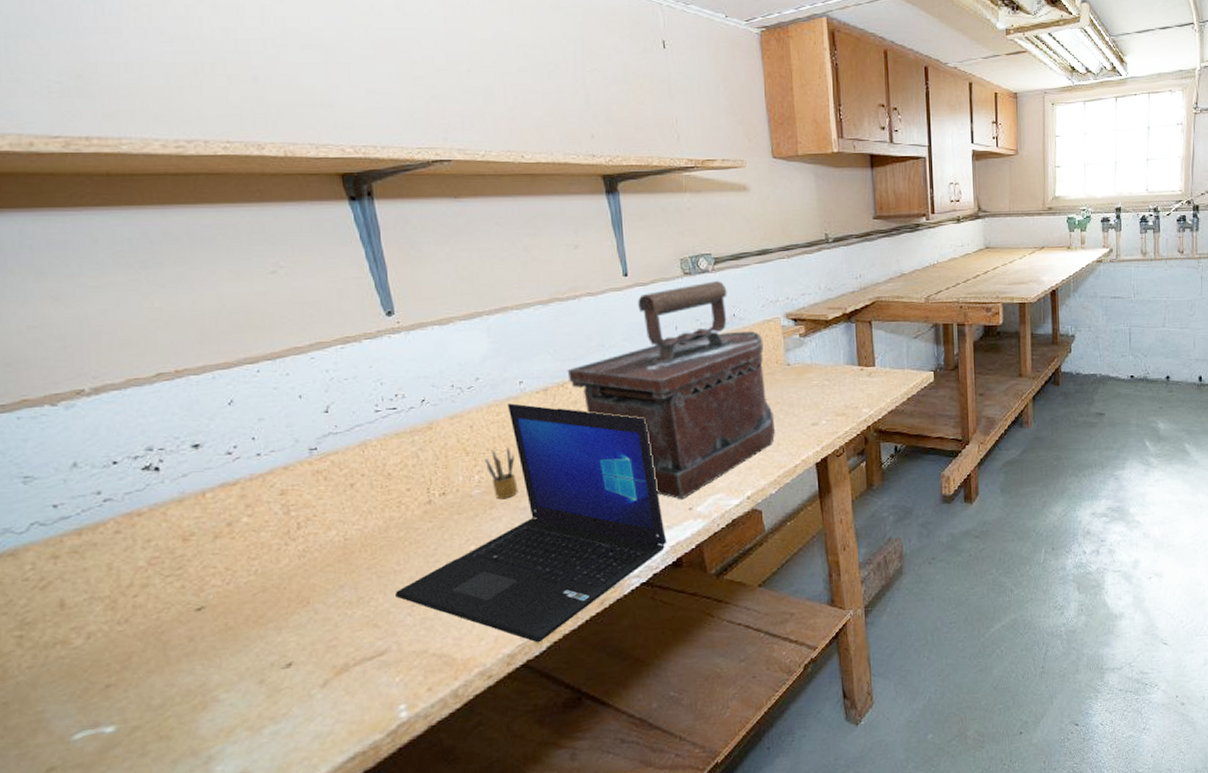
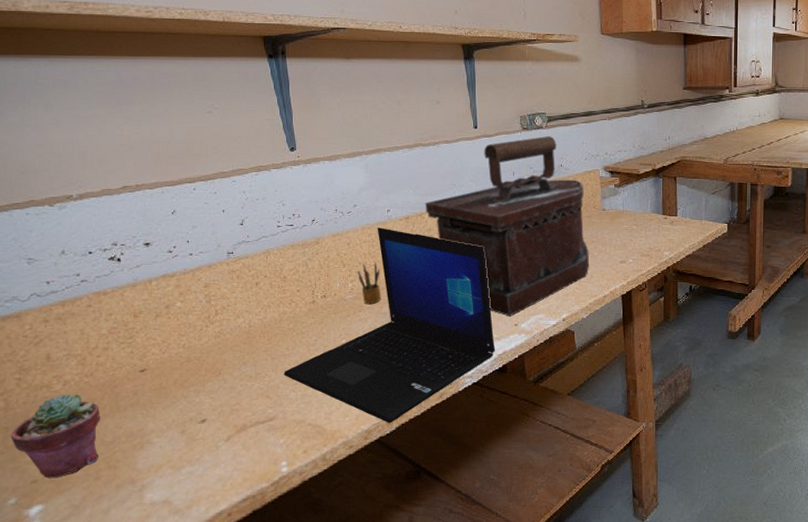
potted succulent: none [12,648,144,763] -> present [11,394,101,478]

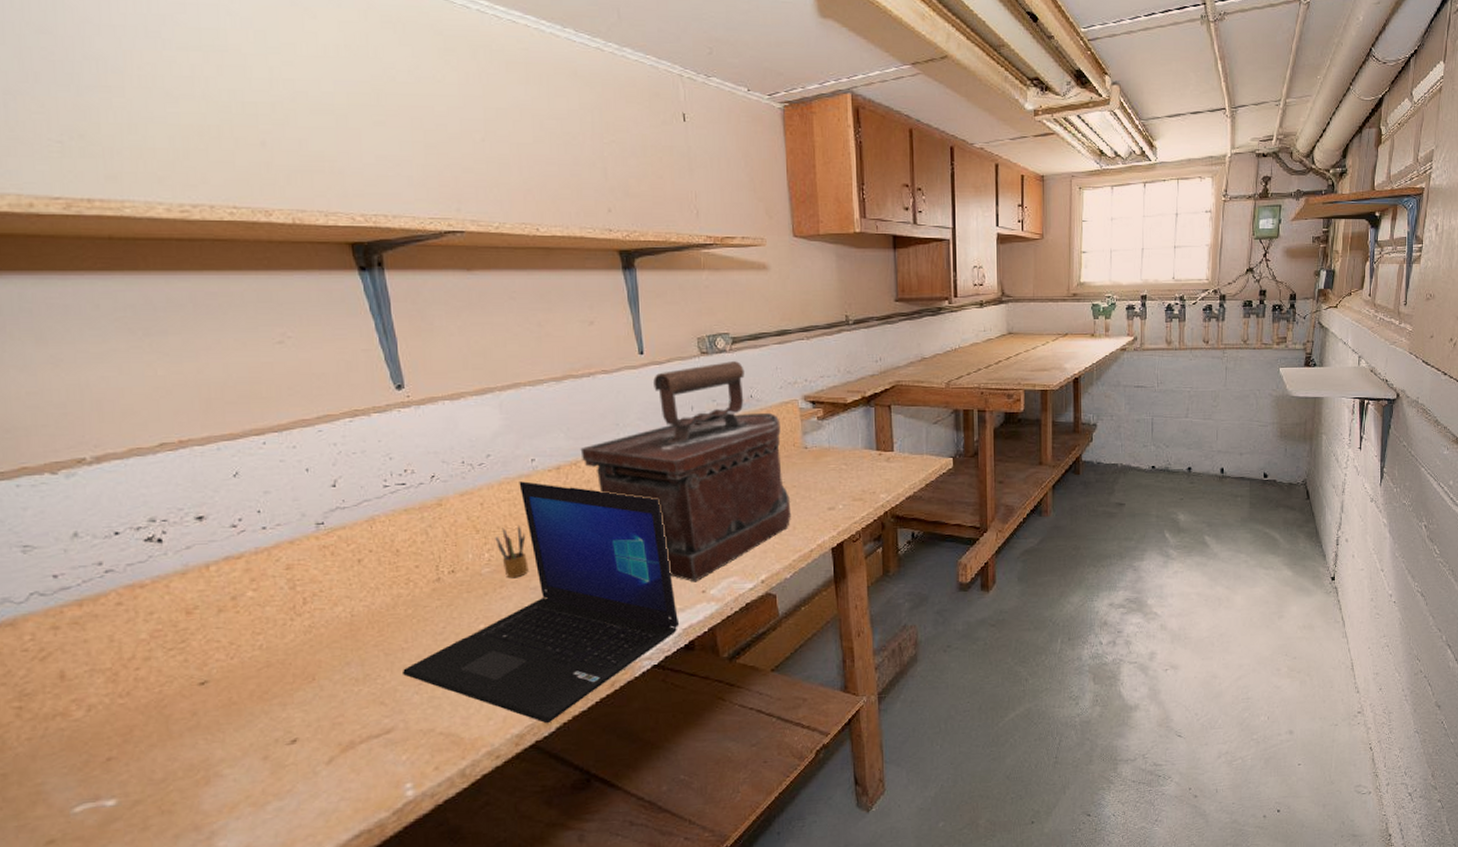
potted succulent: present [11,394,101,478] -> none [11,721,146,836]

